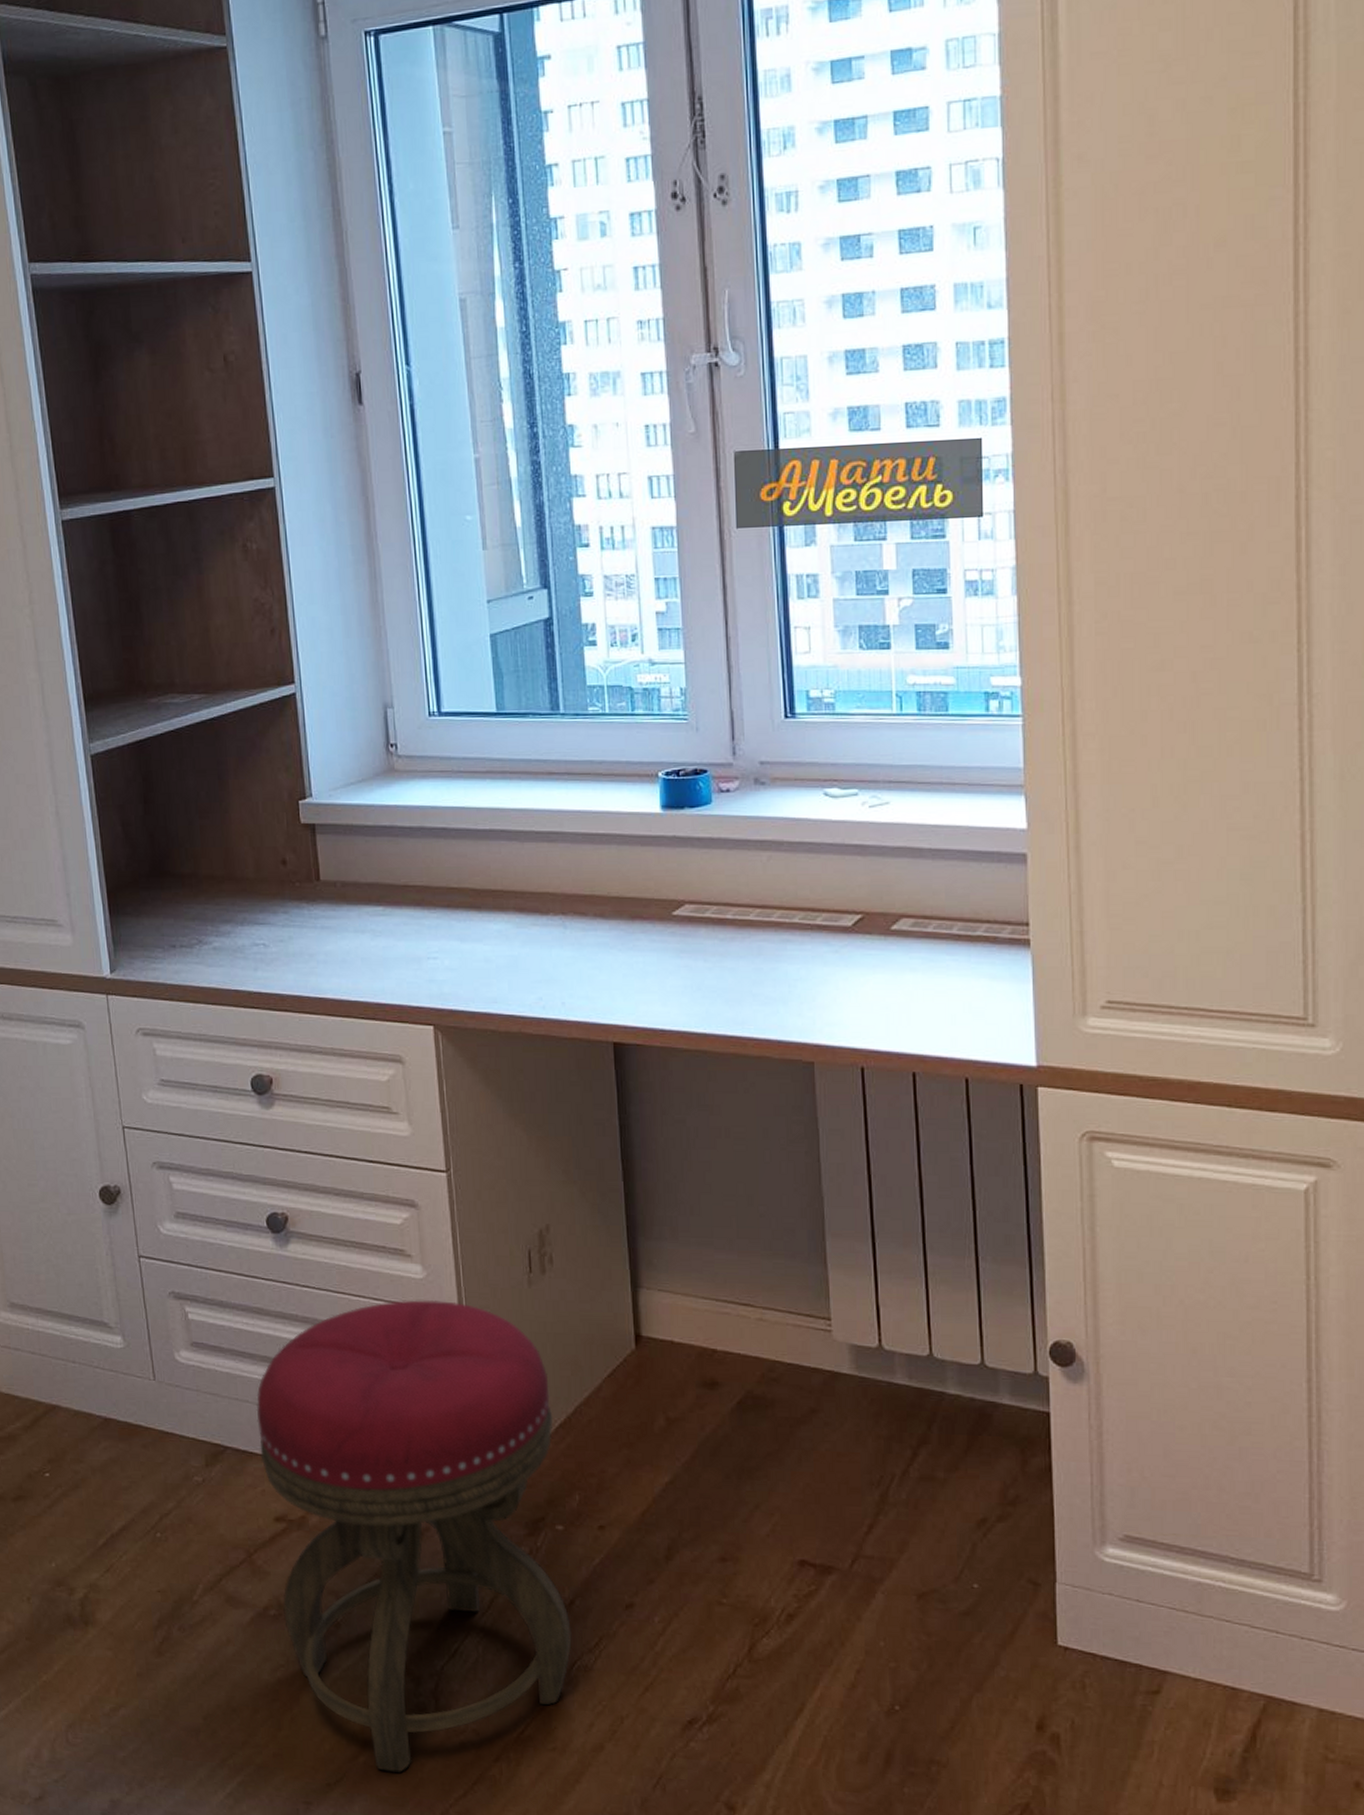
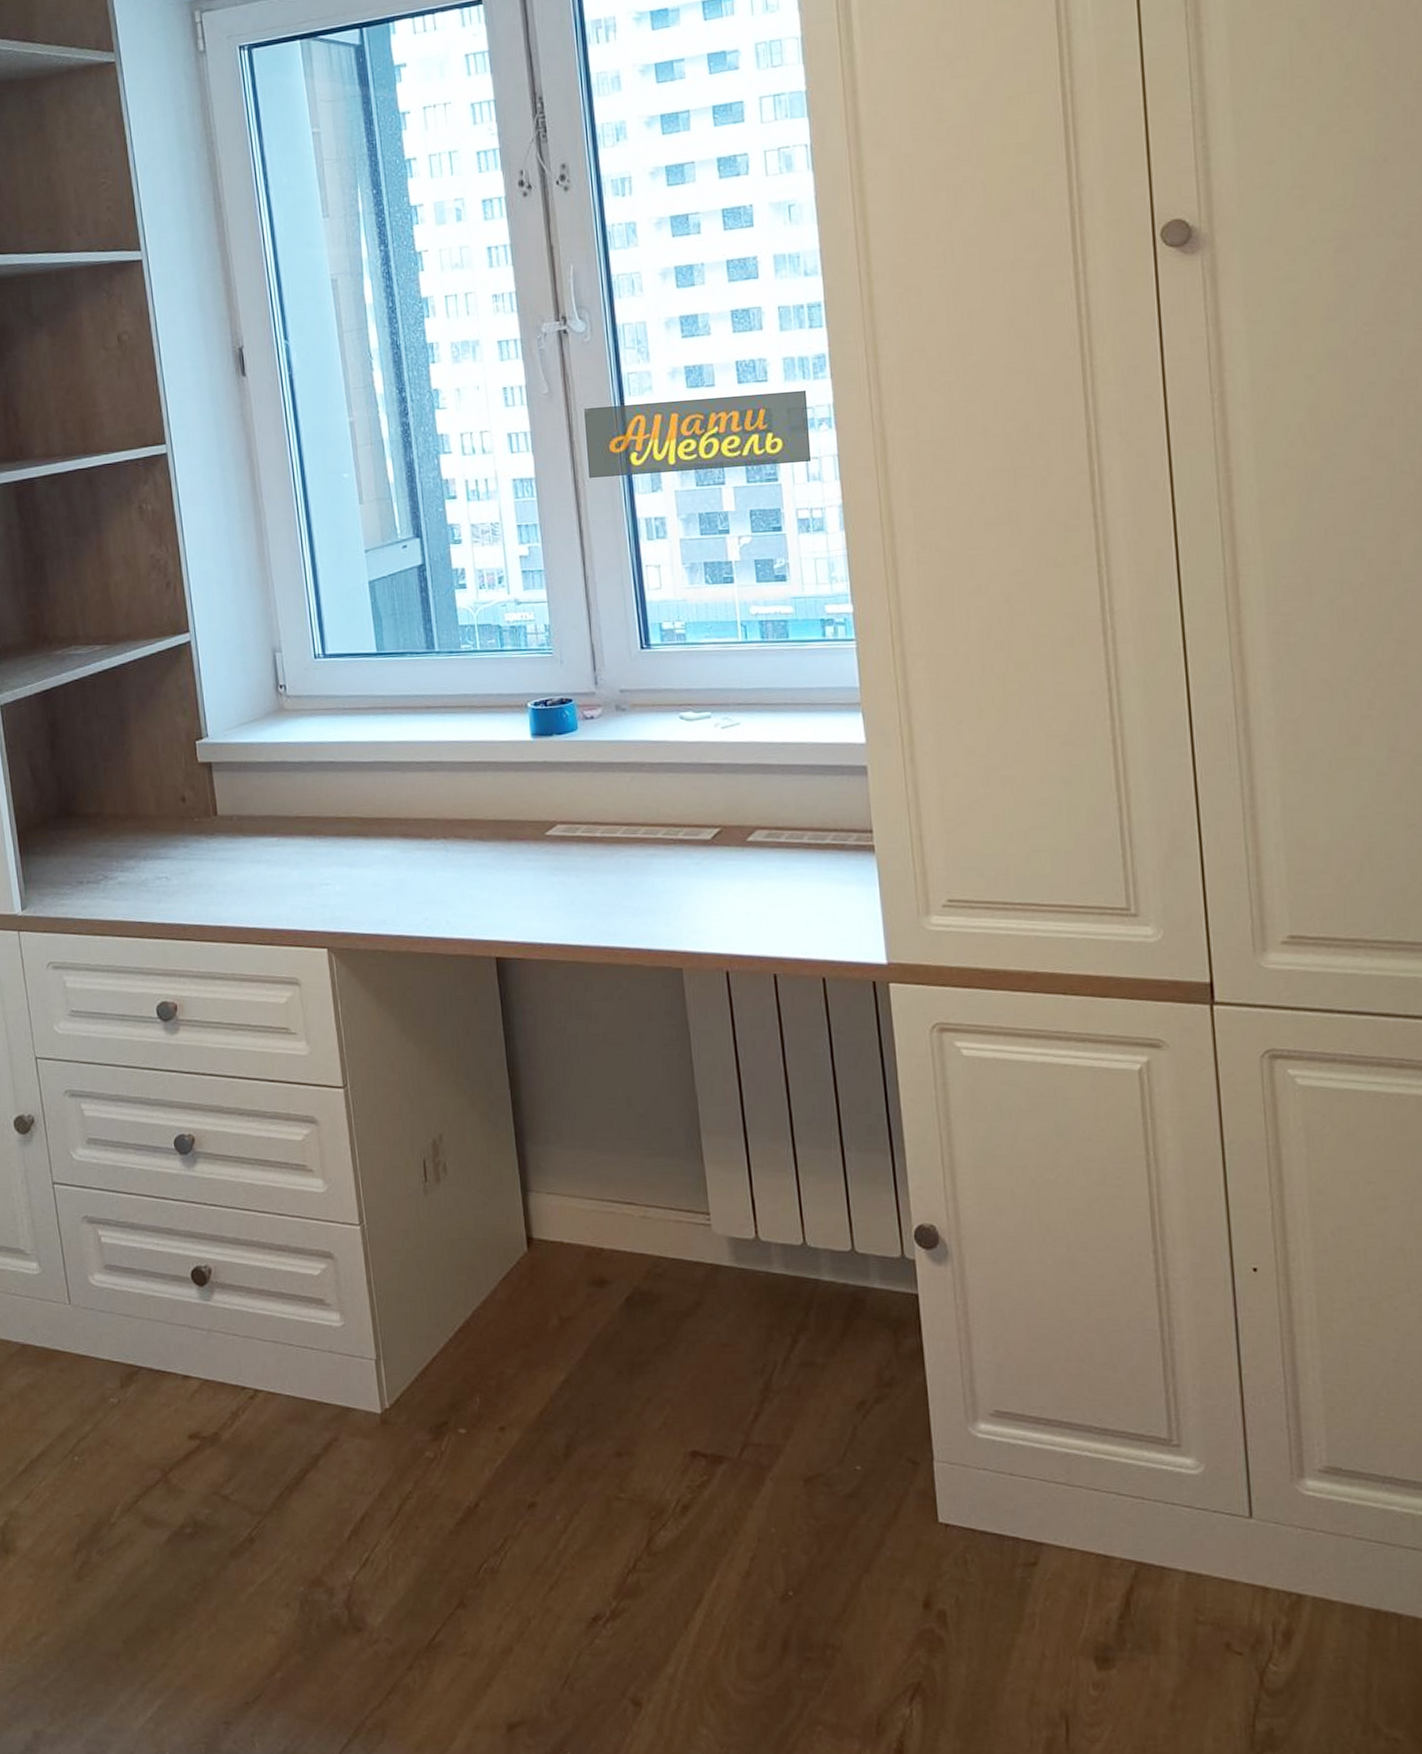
stool: present [256,1300,572,1772] -> none [168,1213,478,1686]

